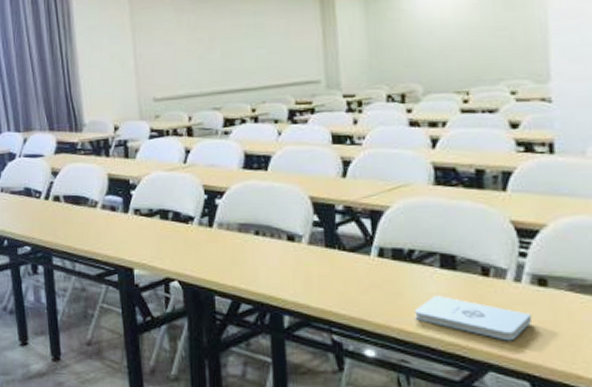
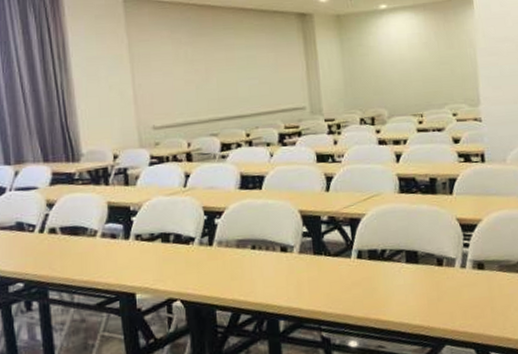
notepad: present [414,296,533,341] -> none [387,286,475,318]

